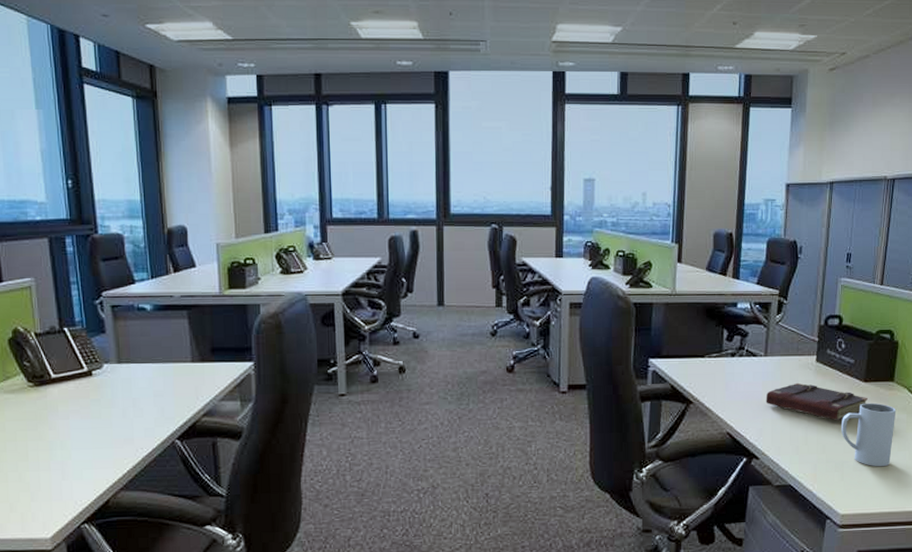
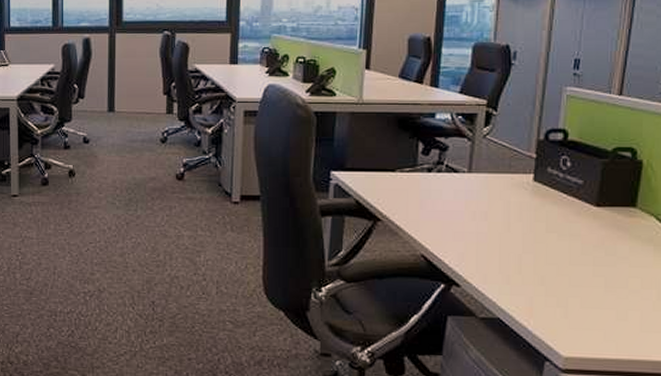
book: present [766,382,868,421] -> none [469,203,601,250]
mug: present [840,402,897,467] -> none [564,230,640,306]

